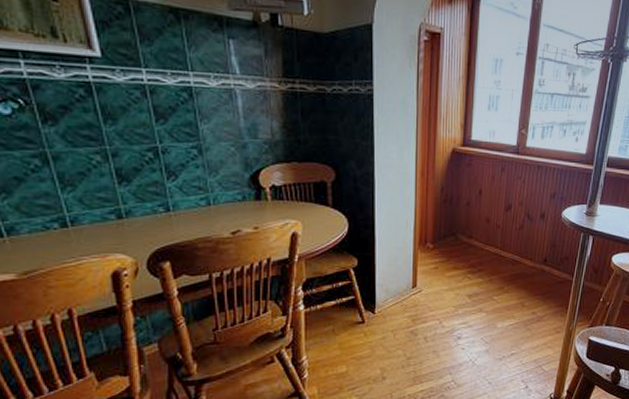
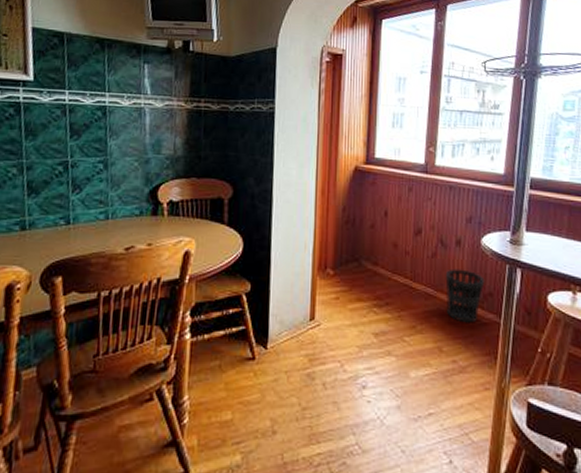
wastebasket: none [530,238,563,282] -> present [445,268,485,323]

